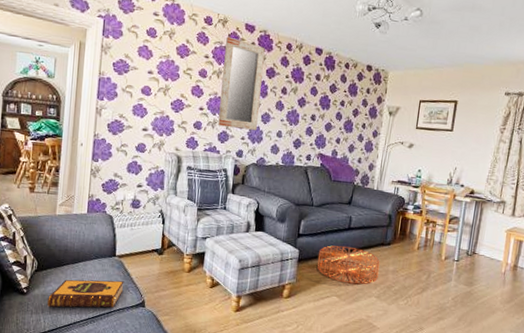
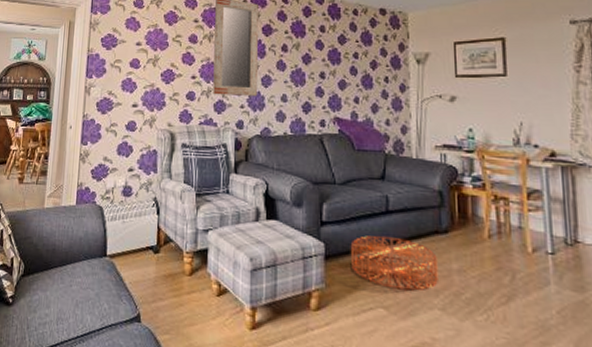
hardback book: present [47,279,124,308] -> none [33,286,117,323]

